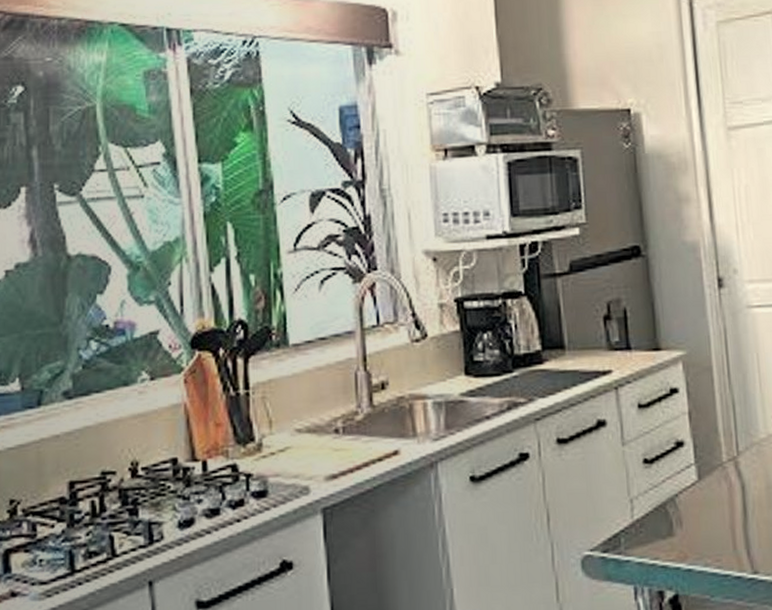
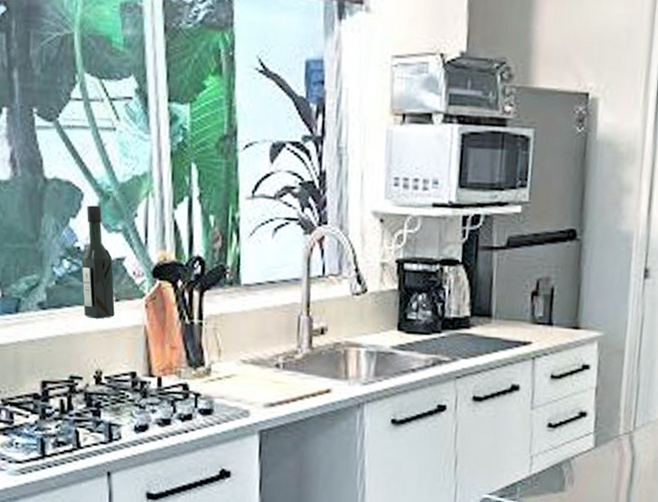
bottle: none [110,278,150,403] -> present [81,205,115,319]

